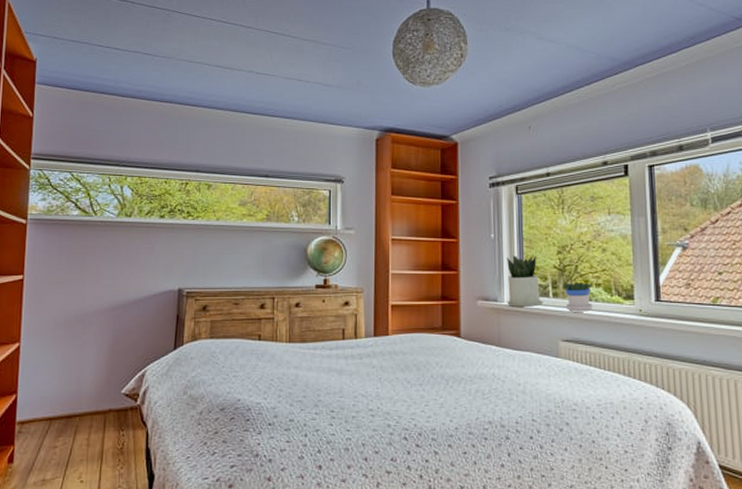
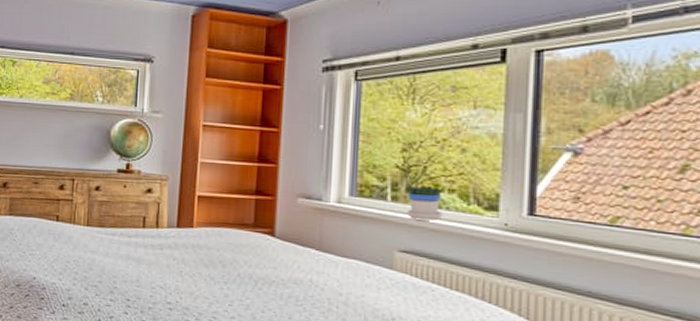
planter: present [507,254,543,308] -> none [333,149,379,211]

